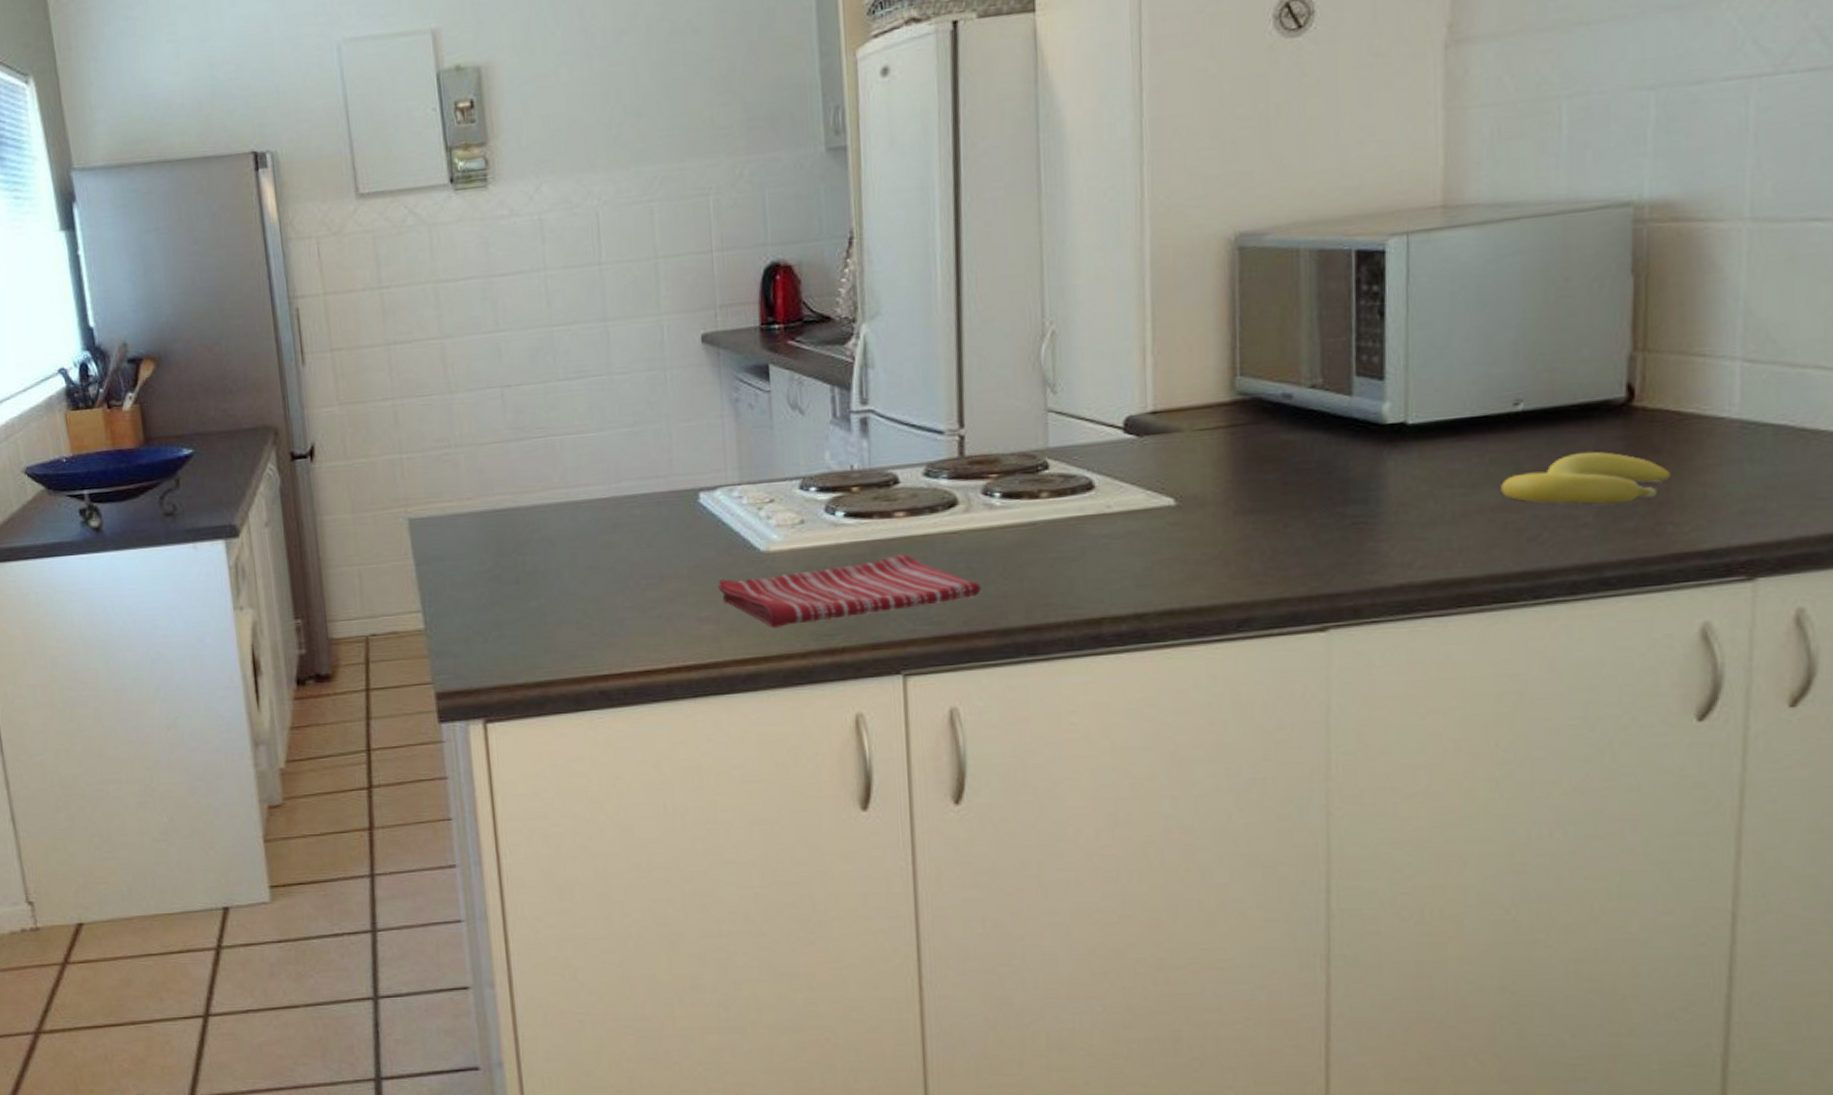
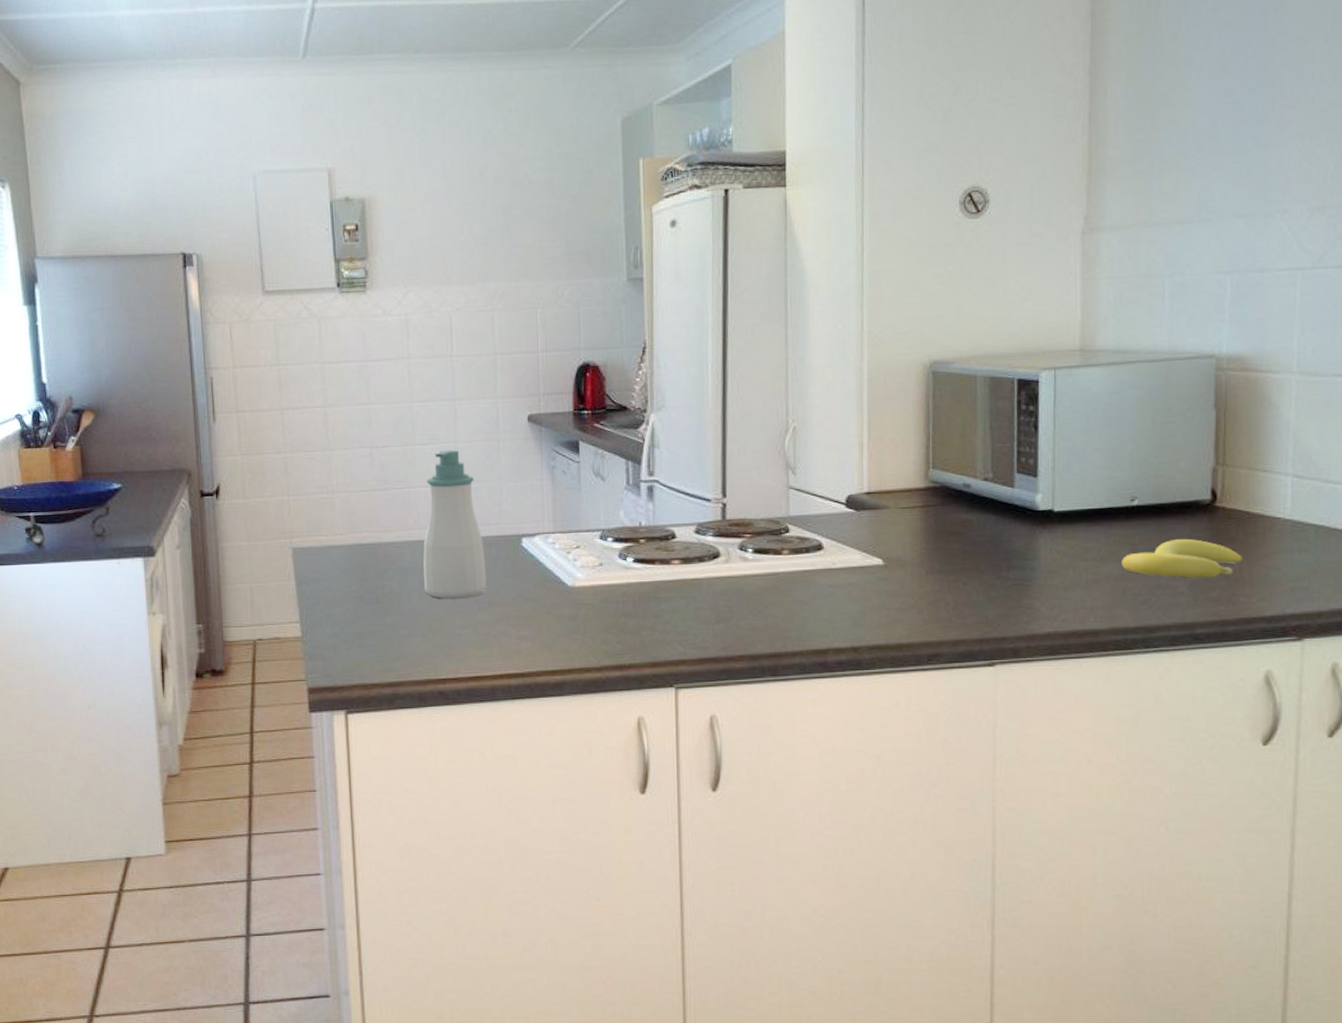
soap bottle: none [573,383,656,575] -> present [423,449,487,599]
dish towel: present [718,553,981,627] -> none [534,592,736,646]

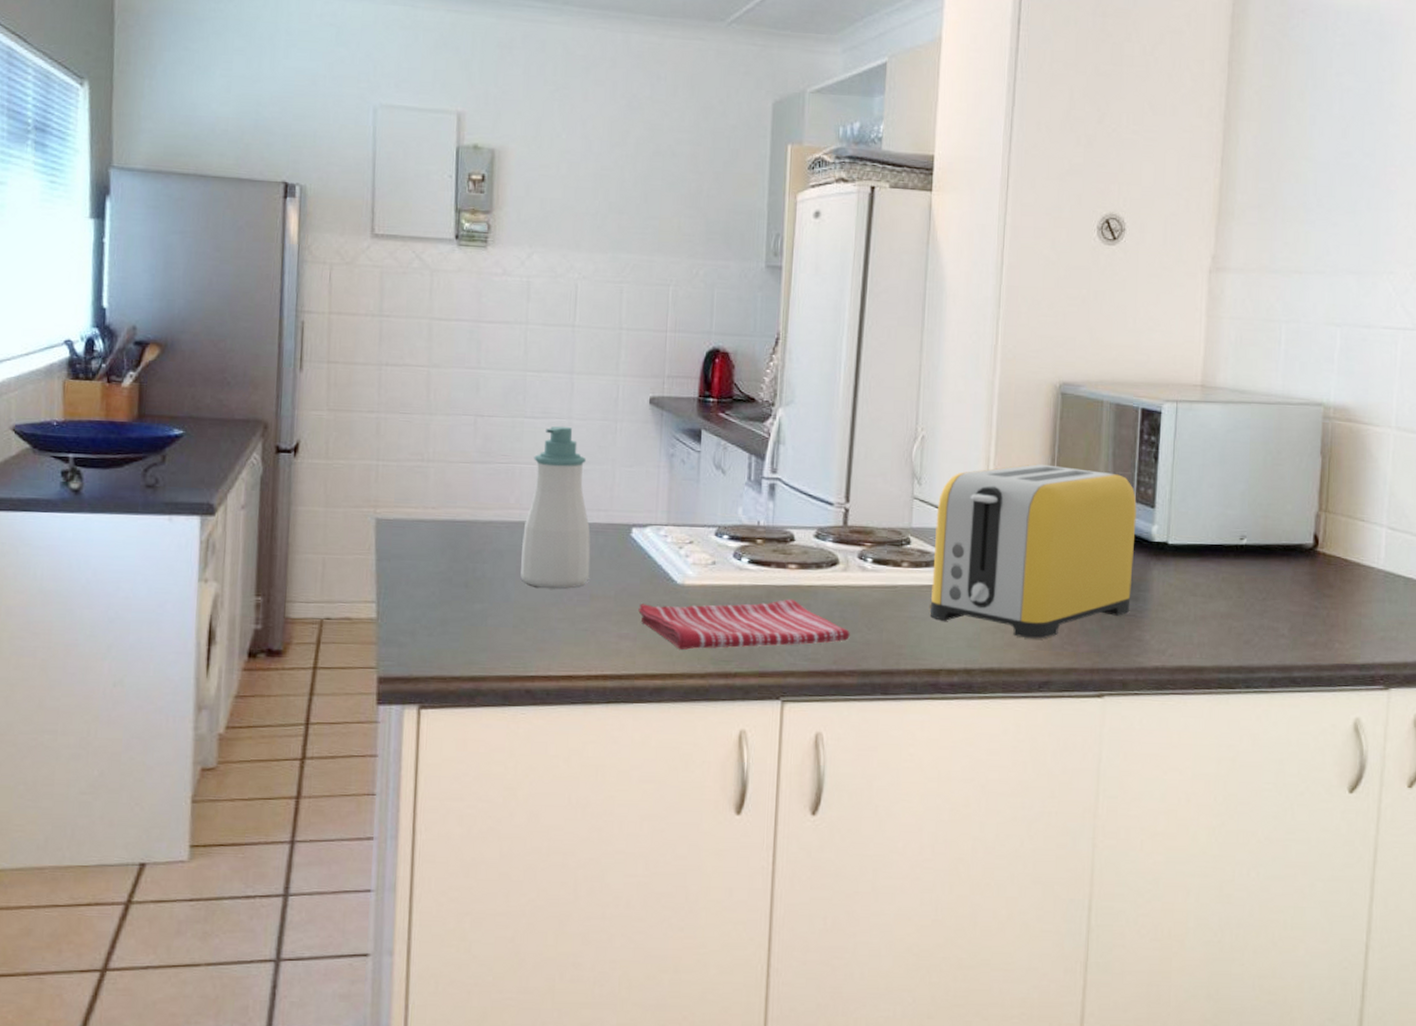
dish towel: none [534,592,736,646] -> present [638,599,850,650]
toaster: none [813,444,1019,614] -> present [929,464,1137,639]
banana: present [1121,538,1242,578] -> none [1228,580,1339,622]

